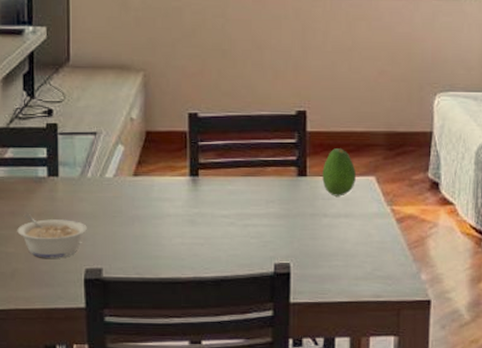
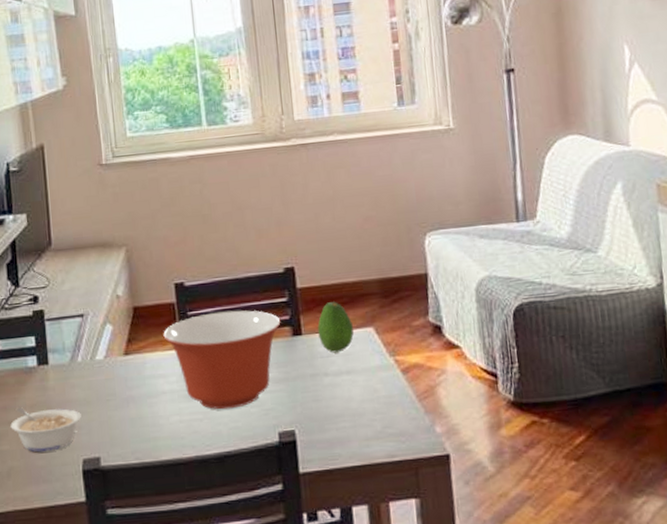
mixing bowl: none [173,145,288,237] -> present [163,310,281,410]

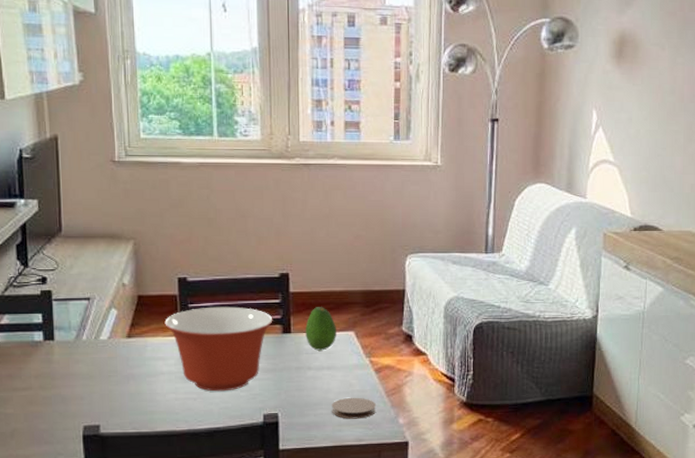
legume: present [10,406,81,453] -> none [15,375,84,417]
coaster: none [355,404,407,432] -> present [332,397,376,419]

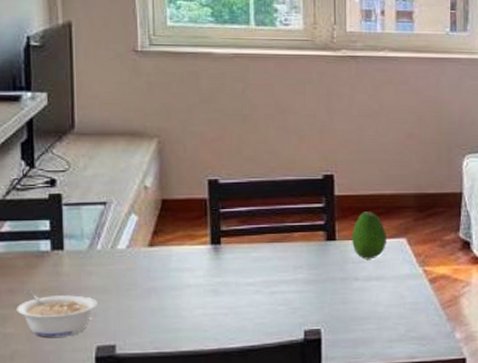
legume: none [15,375,84,417] -> present [16,290,98,337]
mixing bowl: present [164,306,273,392] -> none [192,211,316,306]
coaster: present [332,397,376,419] -> none [381,310,430,335]

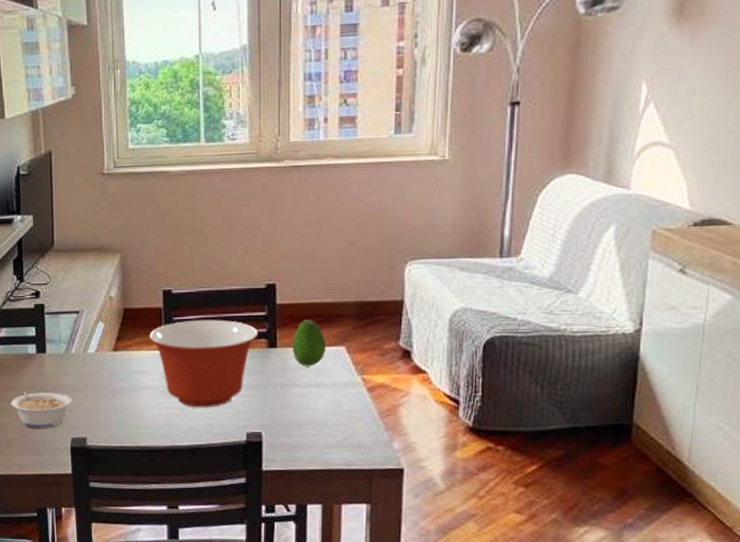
mixing bowl: none [192,211,316,306] -> present [149,319,258,408]

